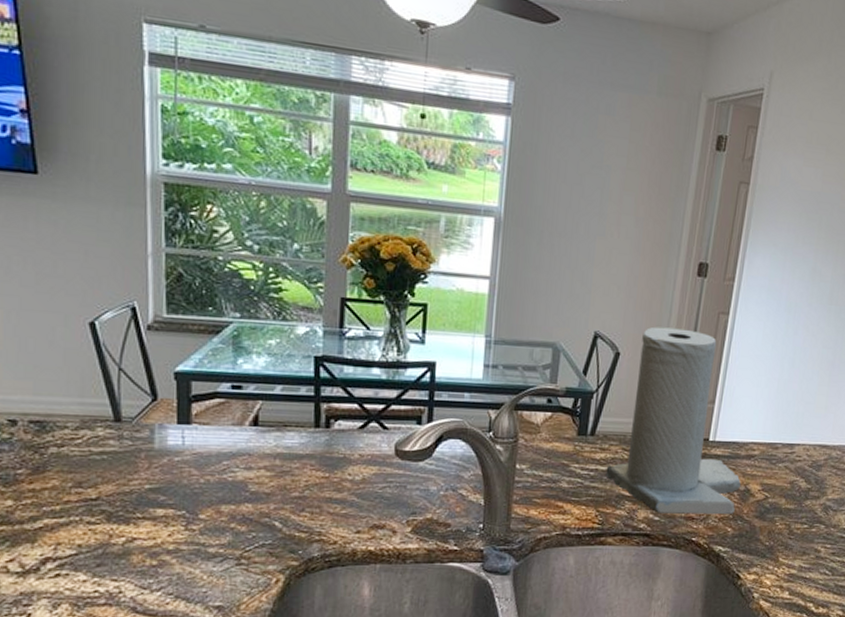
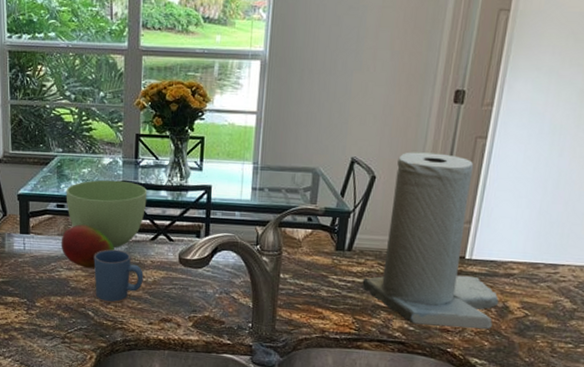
fruit: none [236,410,311,466] -> present [61,224,114,268]
bowl: none [244,353,356,440] -> present [66,179,148,248]
mug: none [282,441,349,510] -> present [93,249,144,304]

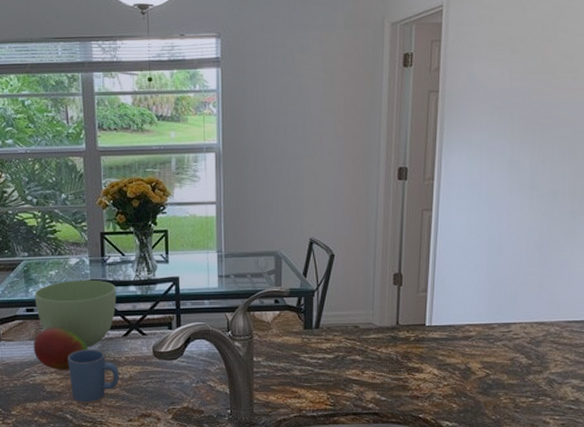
paper towel: present [362,152,499,330] -> none [332,228,462,394]

